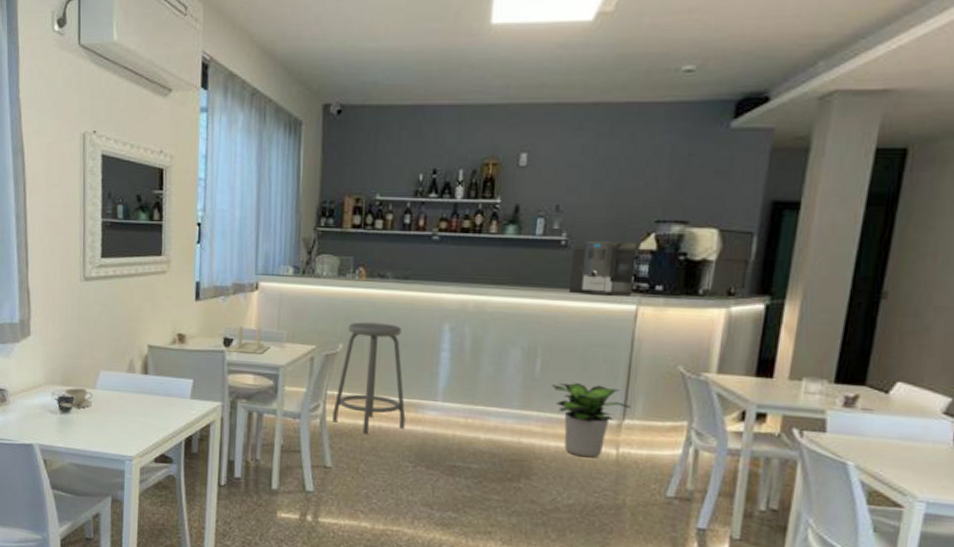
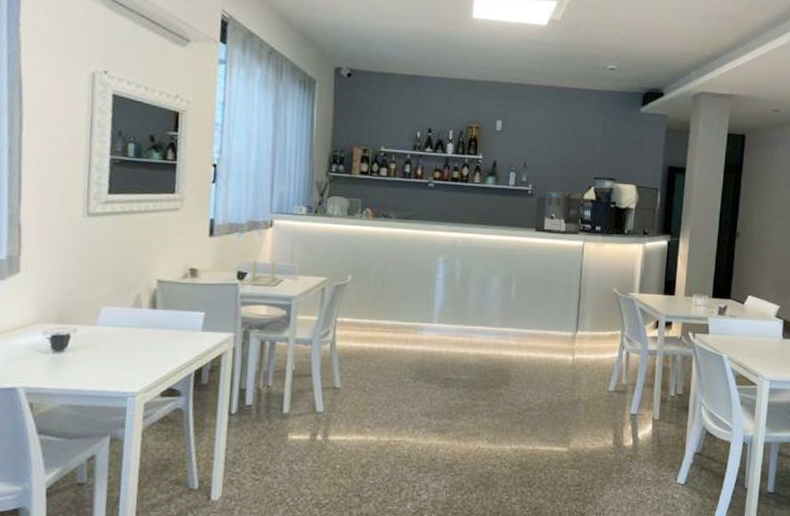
teacup: present [60,388,93,408] -> none [52,325,93,347]
bar stool: present [332,322,406,435] -> none [342,256,407,356]
potted plant: present [552,383,631,458] -> none [524,304,581,364]

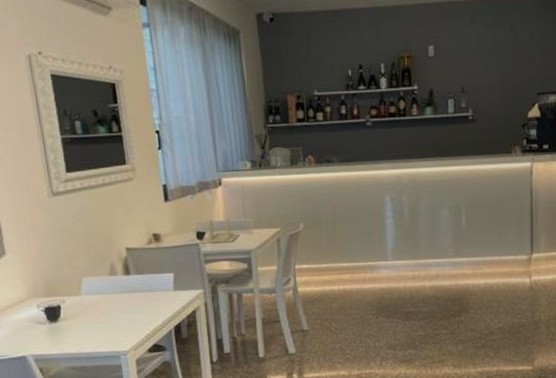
coffee machine: present [535,191,582,235] -> none [478,111,527,159]

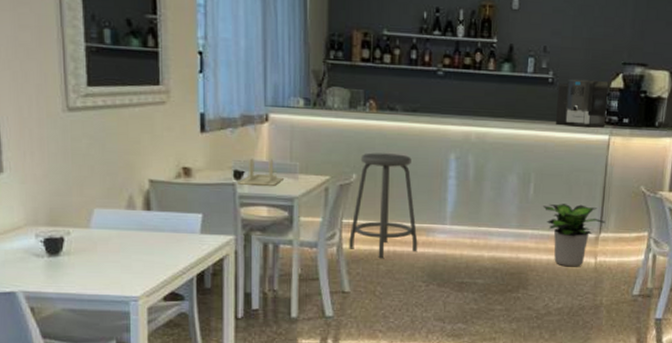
bar stool: none [303,201,365,298] -> present [349,153,418,259]
potted plant: none [476,229,536,289] -> present [543,204,605,267]
coffee machine: none [478,111,527,159] -> present [556,78,609,129]

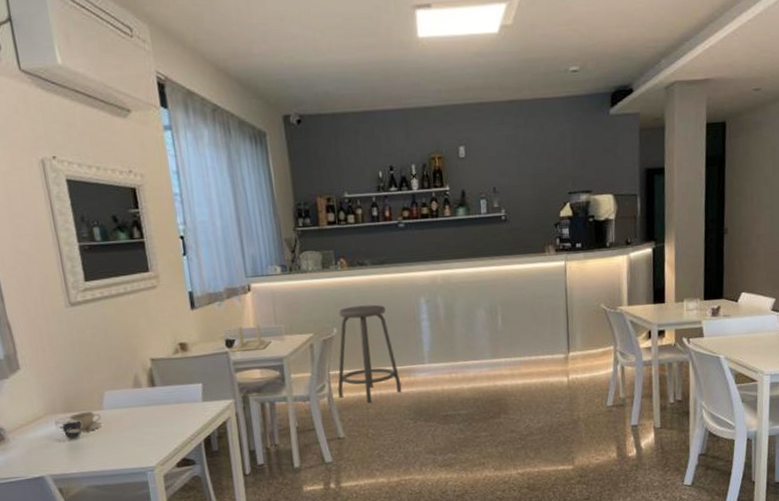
teacup: none [47,228,87,250] -> present [66,411,102,434]
potted plant: present [543,204,605,267] -> none [513,328,572,388]
coffee machine: present [556,78,609,129] -> none [511,211,560,259]

